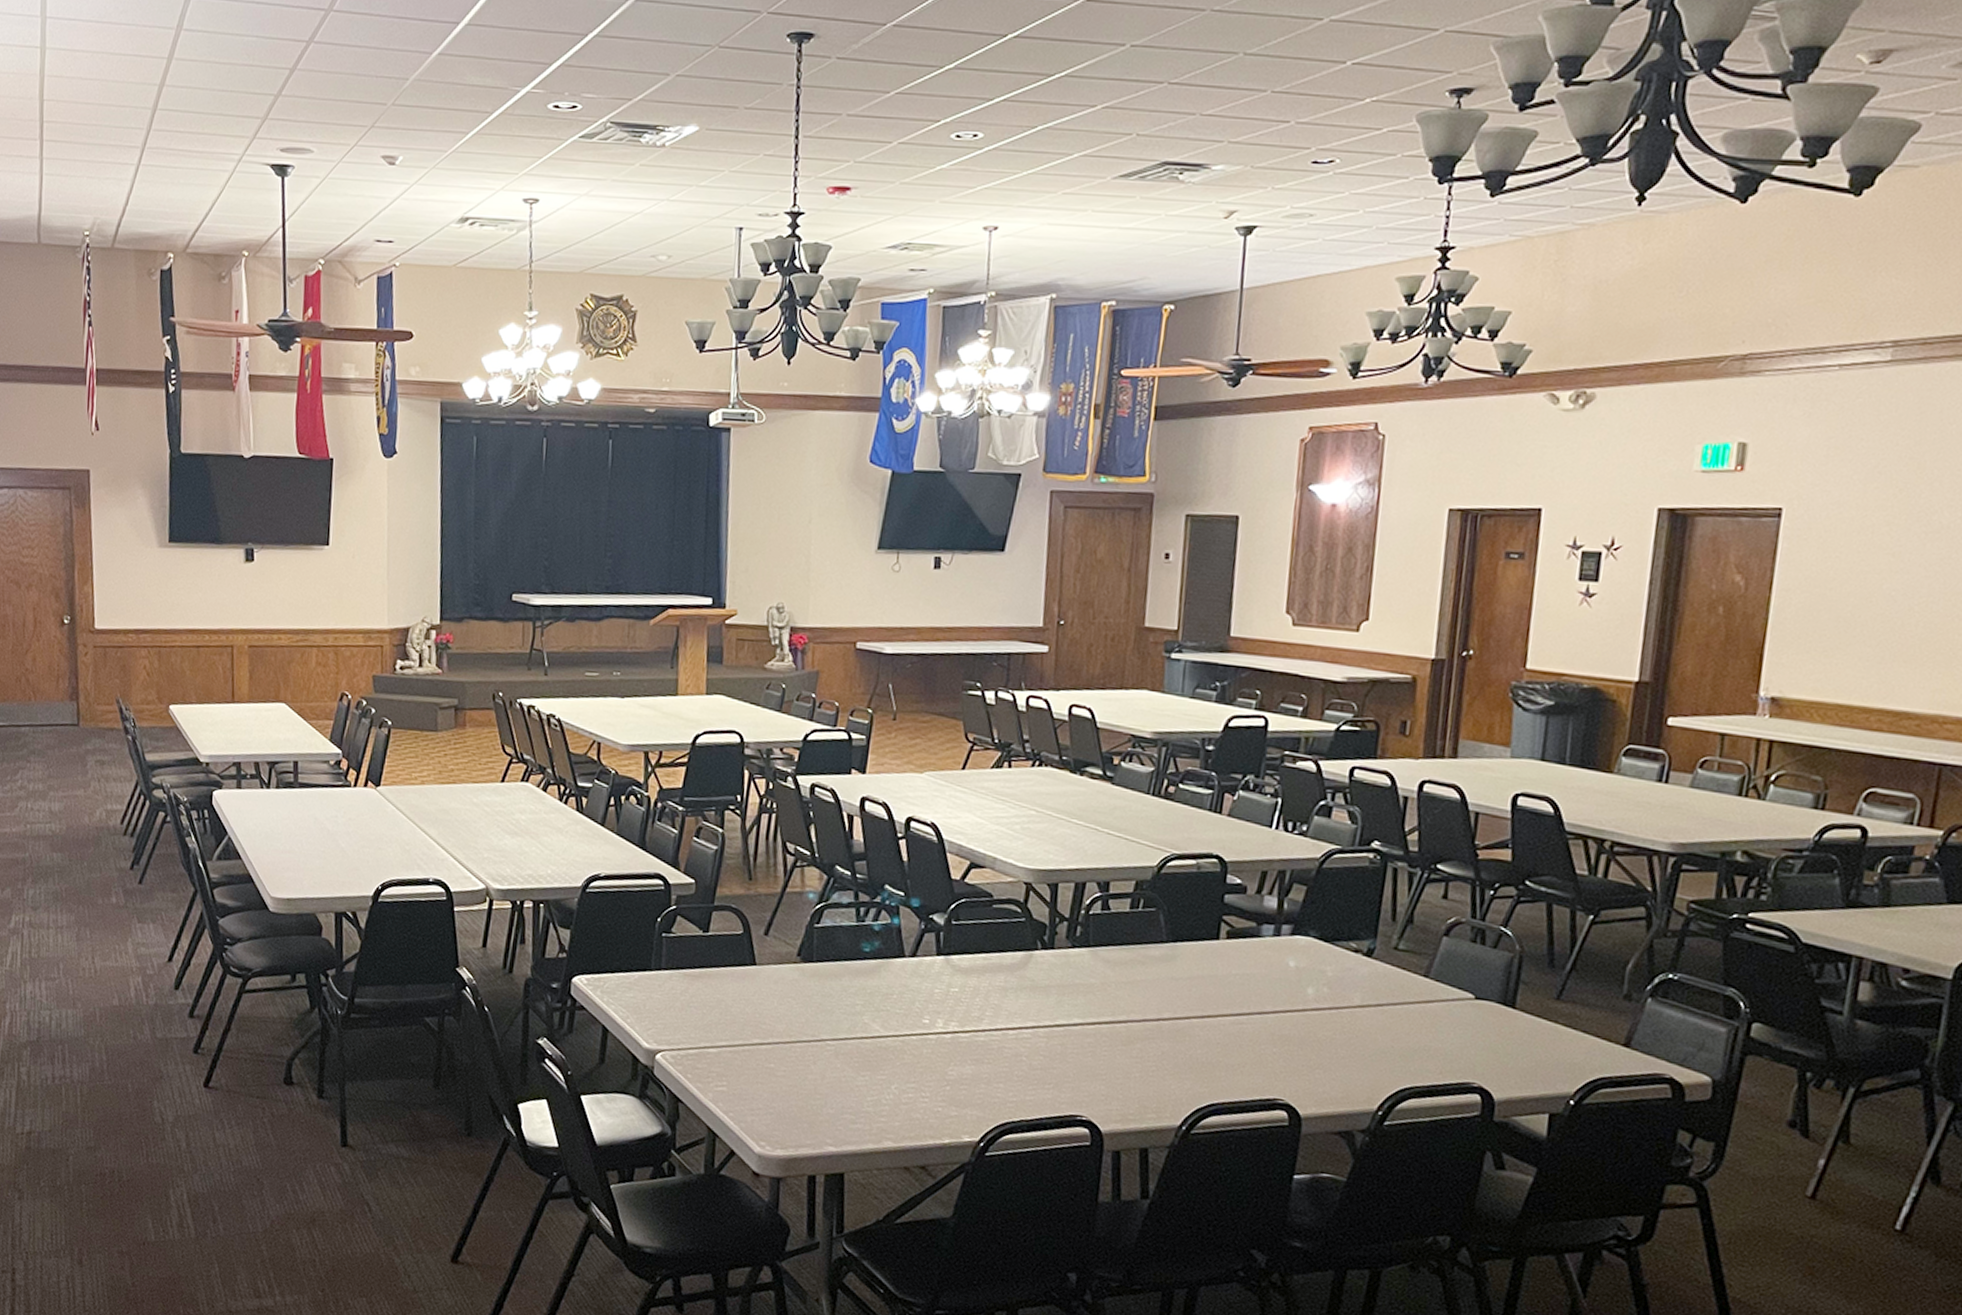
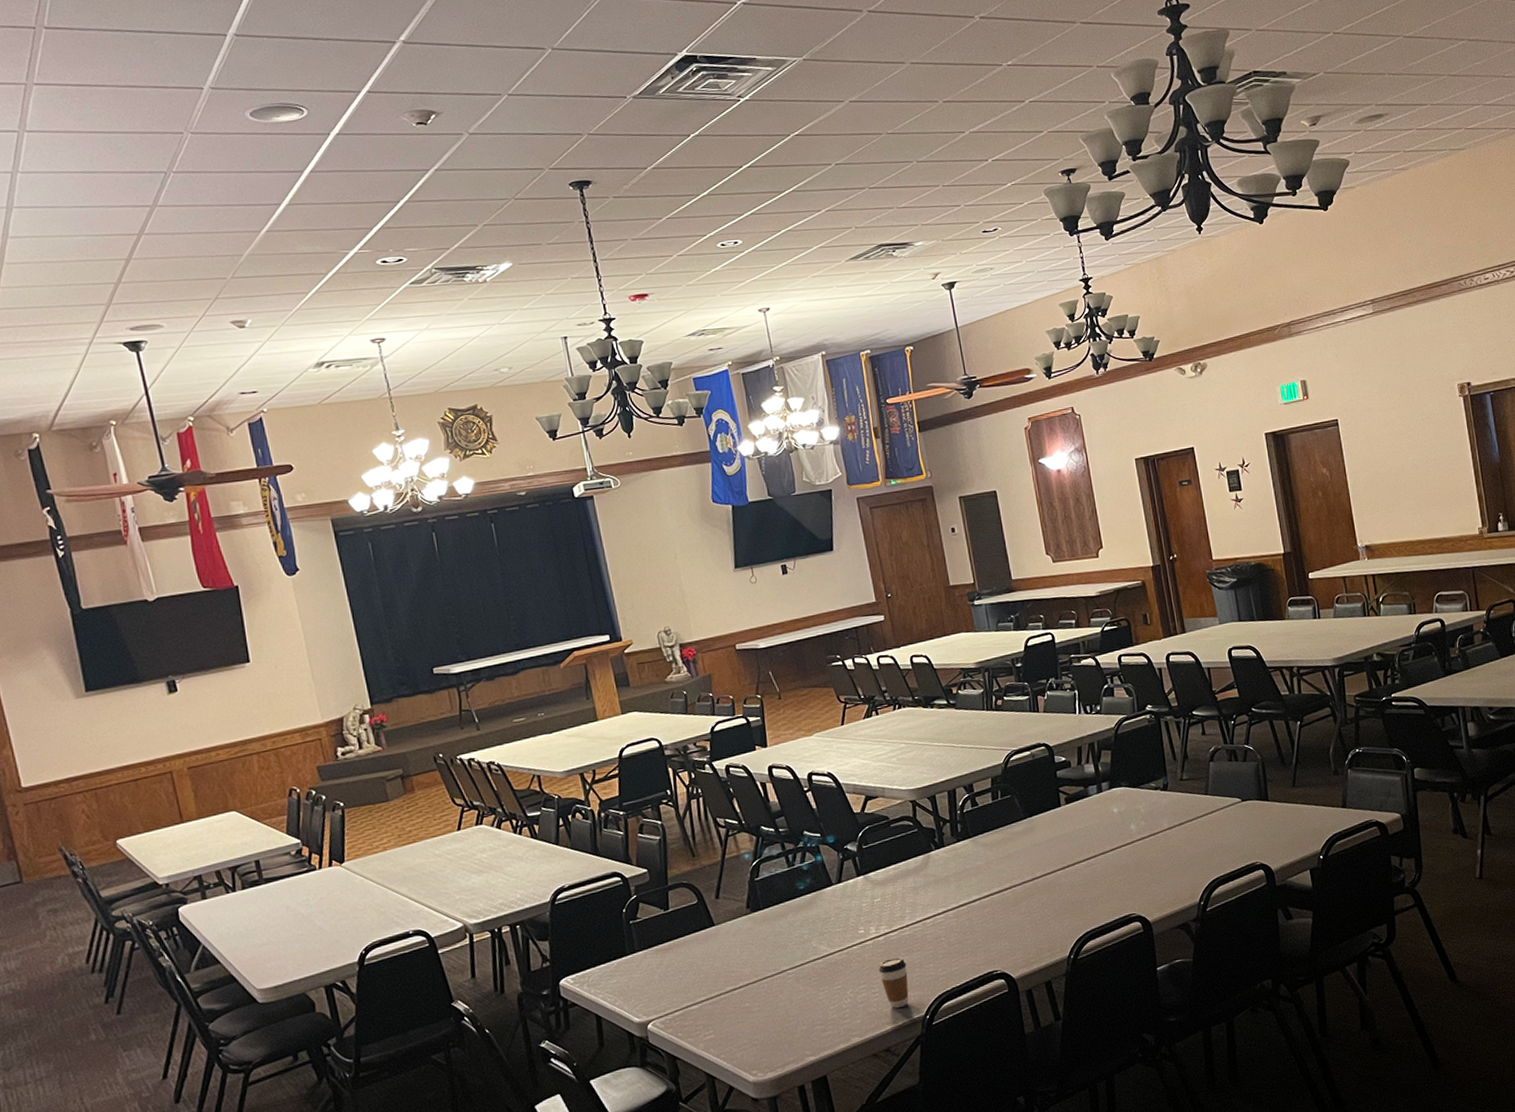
coffee cup: none [935,1062,971,1124] -> present [878,957,909,1008]

